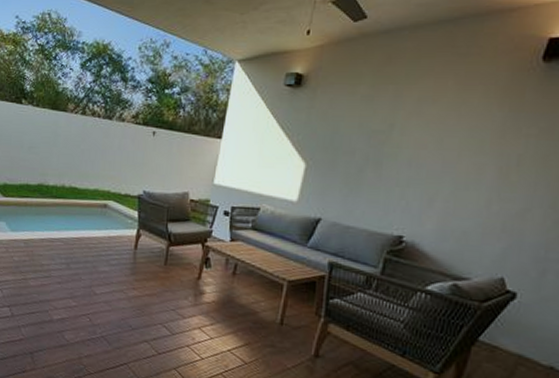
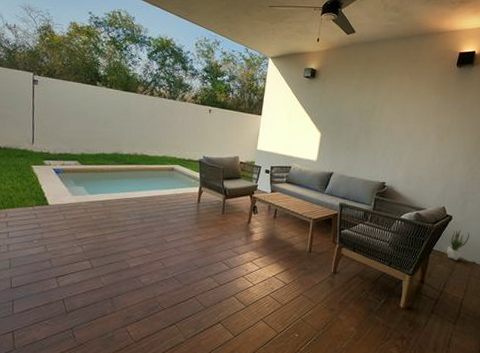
potted plant: none [502,315,546,362] -> present [447,230,469,261]

